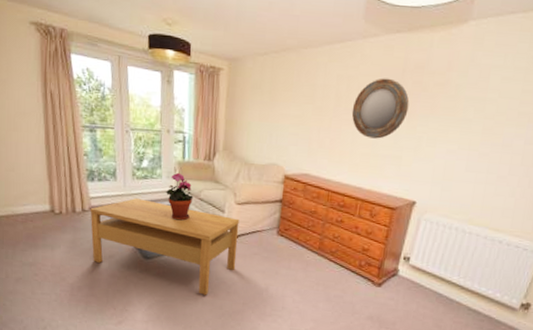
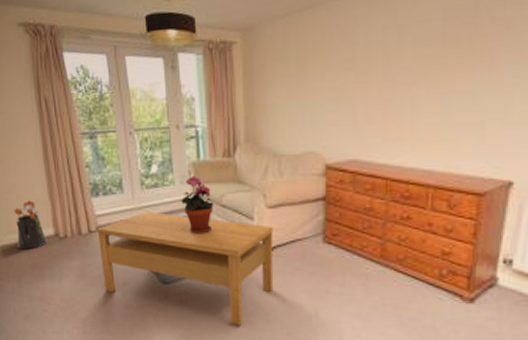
watering can: none [13,178,44,221] -> present [14,200,48,249]
home mirror: present [351,78,410,139] -> none [407,20,489,103]

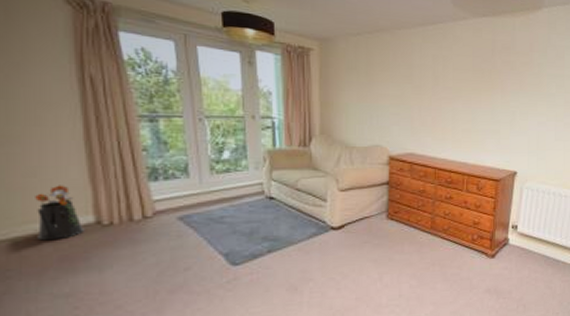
coffee table: present [97,211,274,326] -> none [154,195,345,297]
potted plant: present [180,175,214,234] -> none [254,162,289,216]

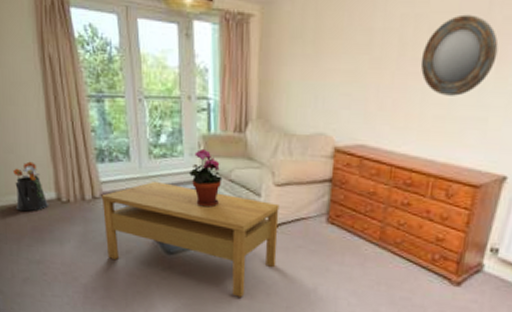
coffee table: none [154,195,345,297] -> present [101,180,280,297]
potted plant: none [254,162,289,216] -> present [188,148,223,208]
home mirror: none [450,57,501,115] -> present [420,14,499,96]

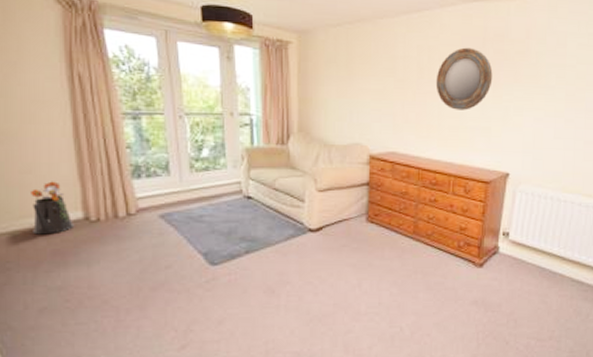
coffee table: present [101,180,280,297] -> none [137,193,323,300]
potted plant: present [188,148,223,208] -> none [232,160,267,216]

